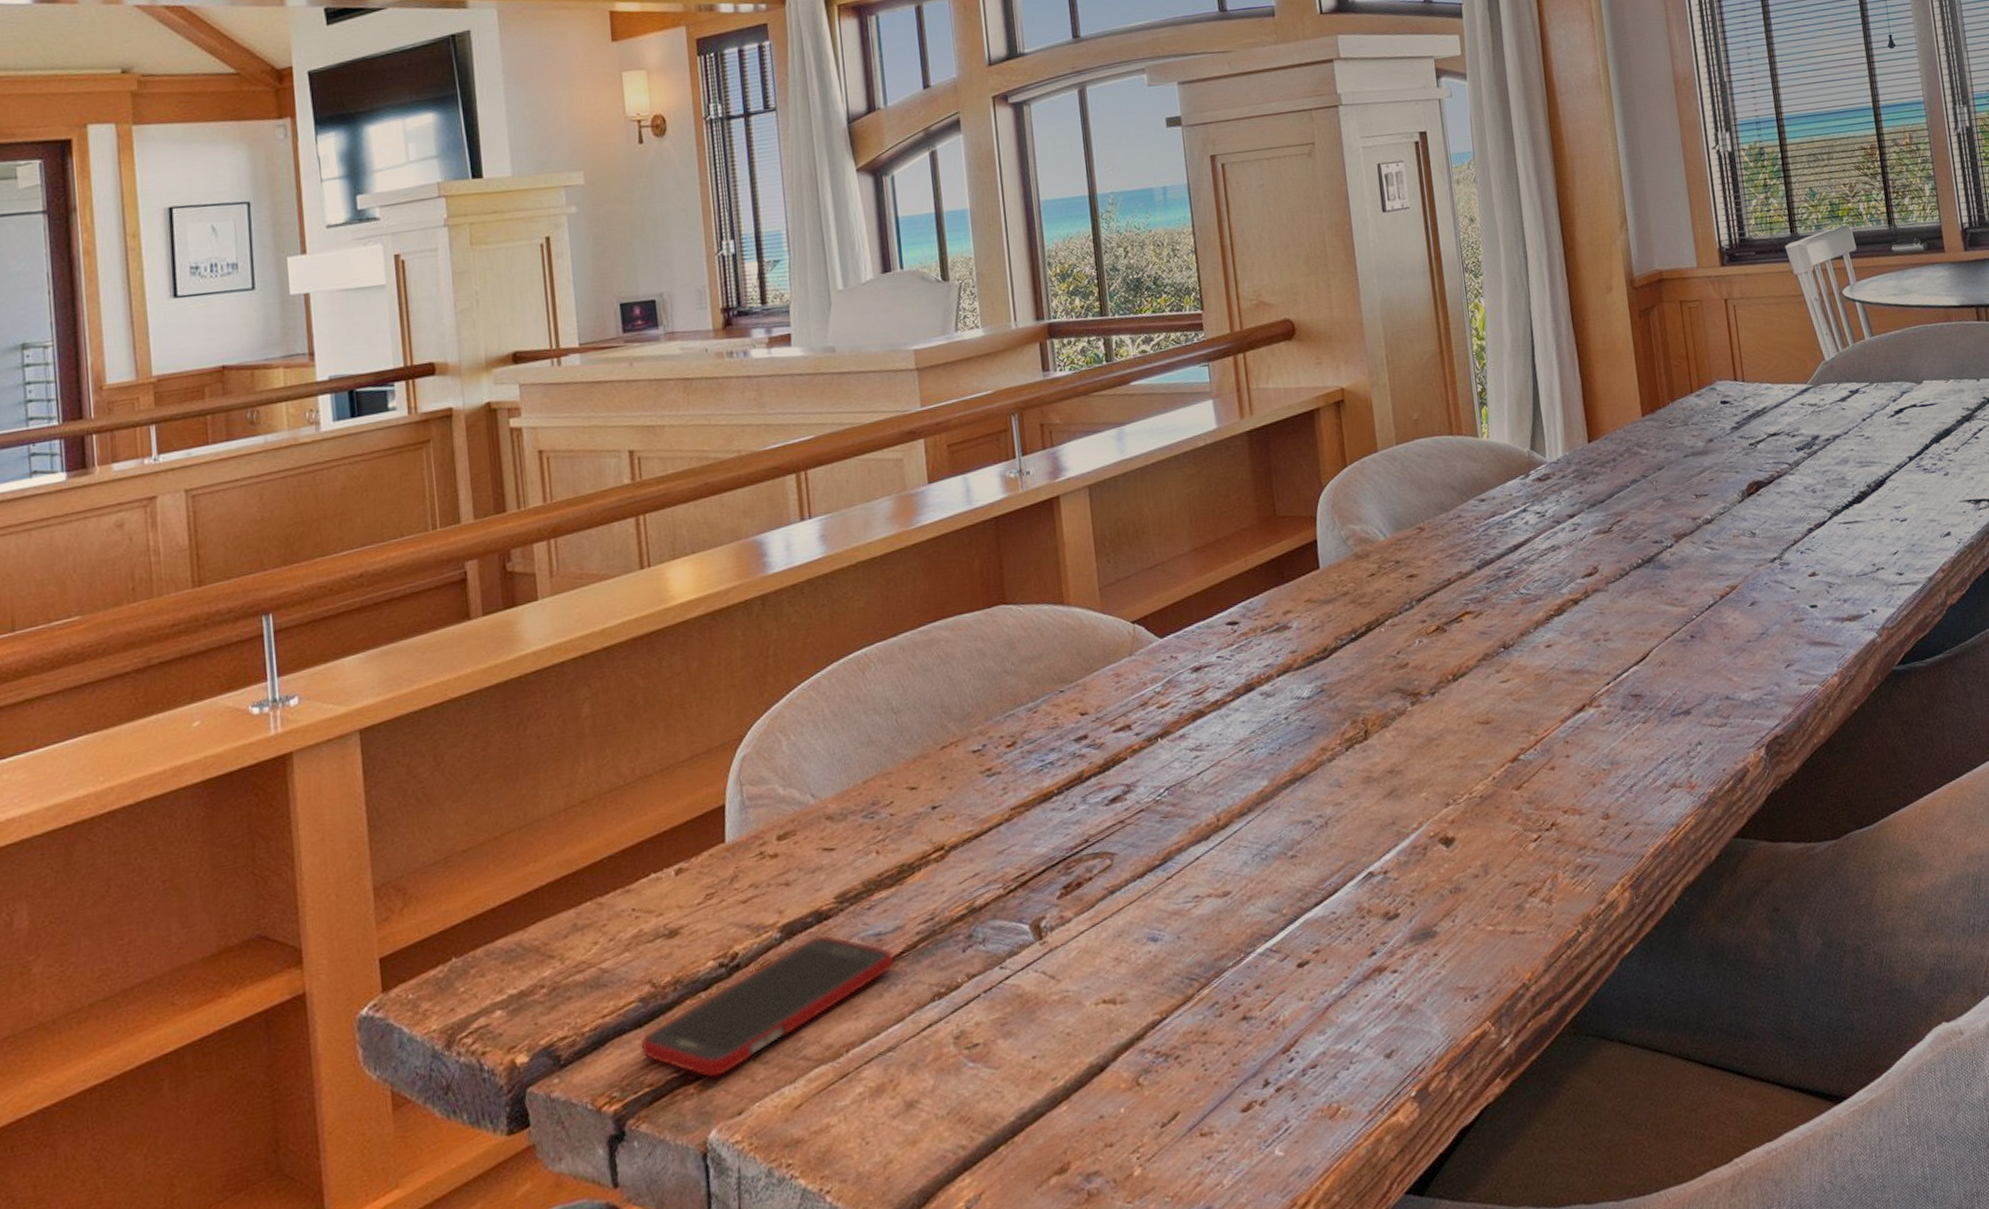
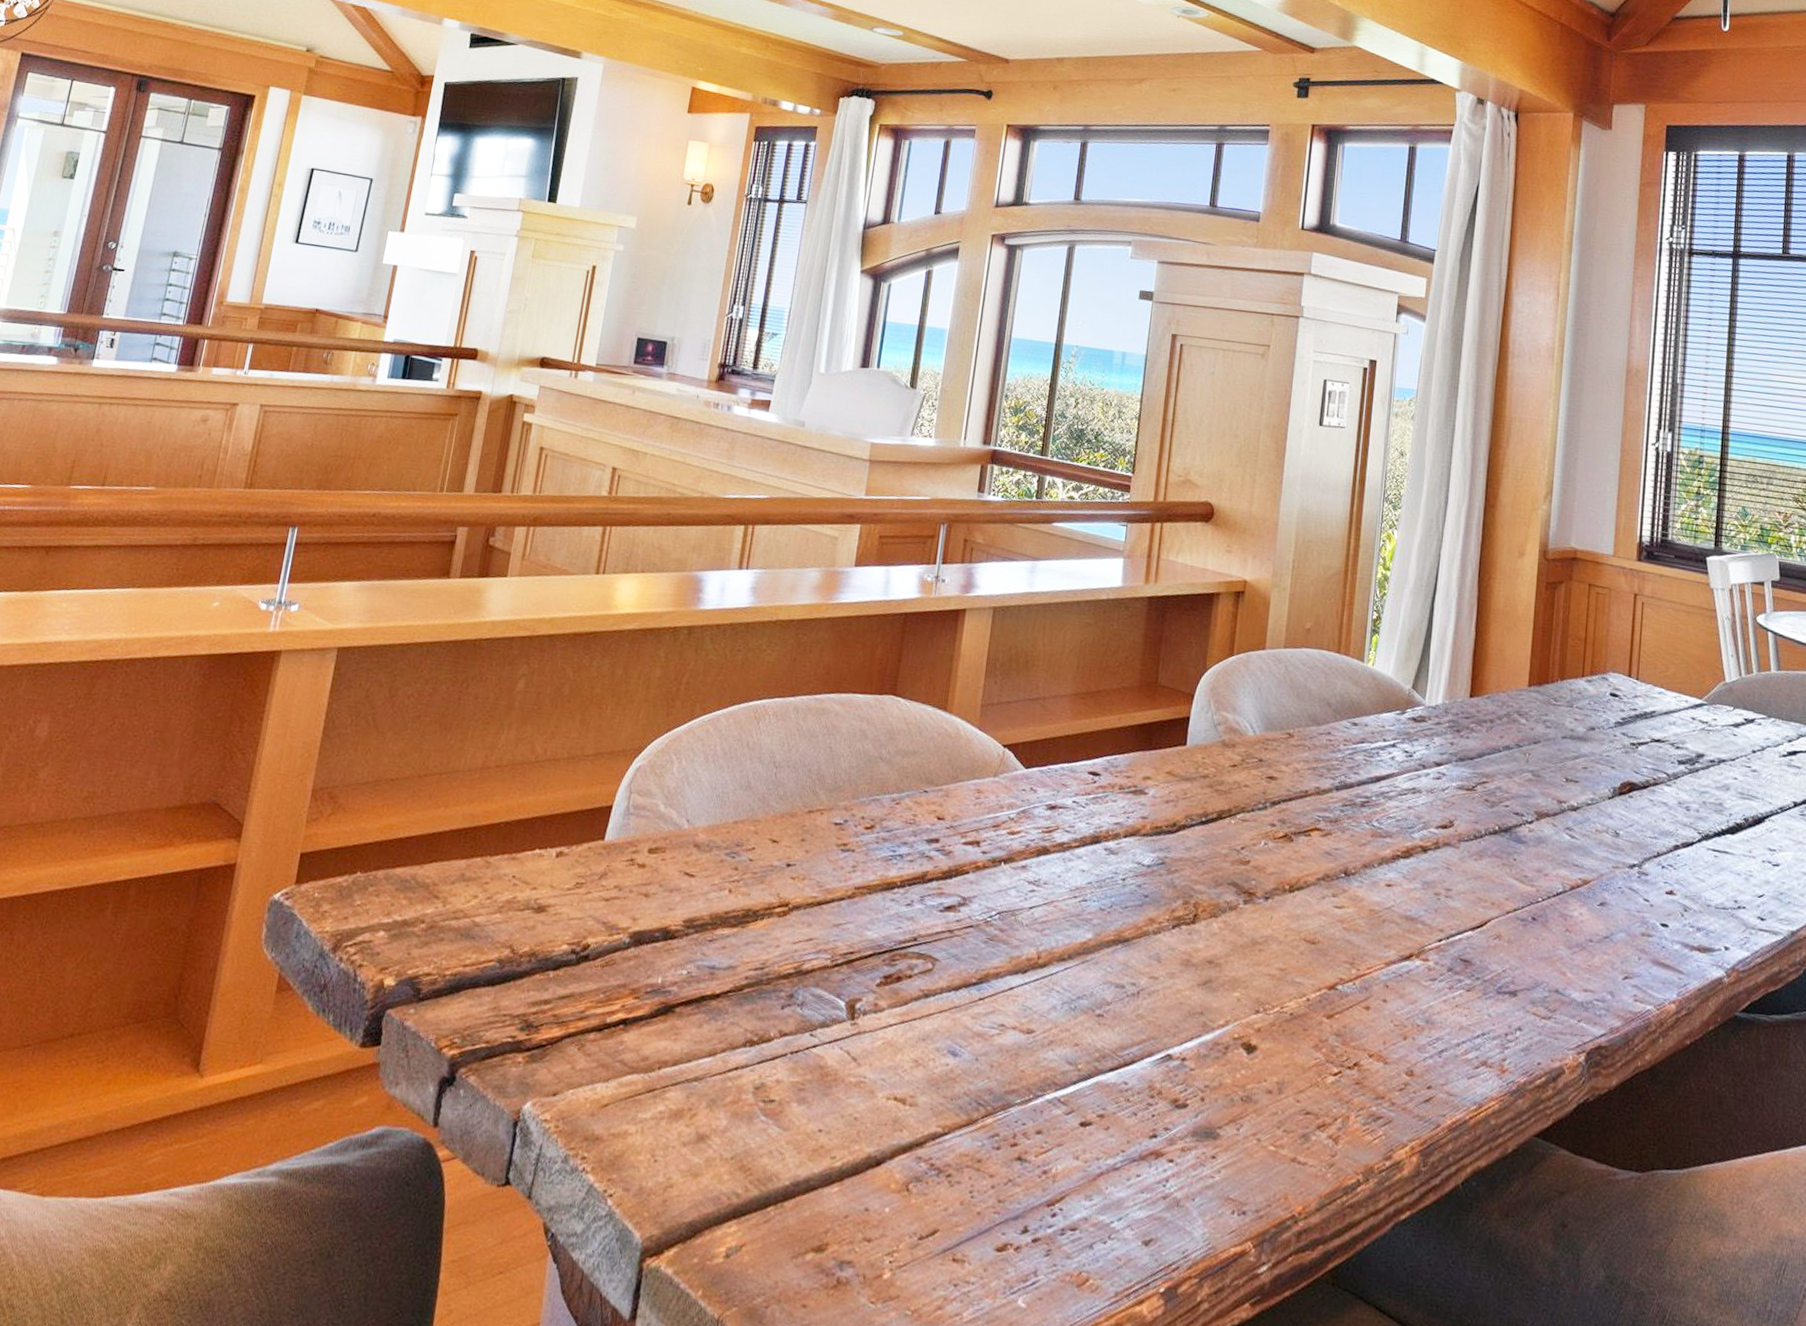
cell phone: present [639,934,896,1079] -> none [486,950,722,1055]

